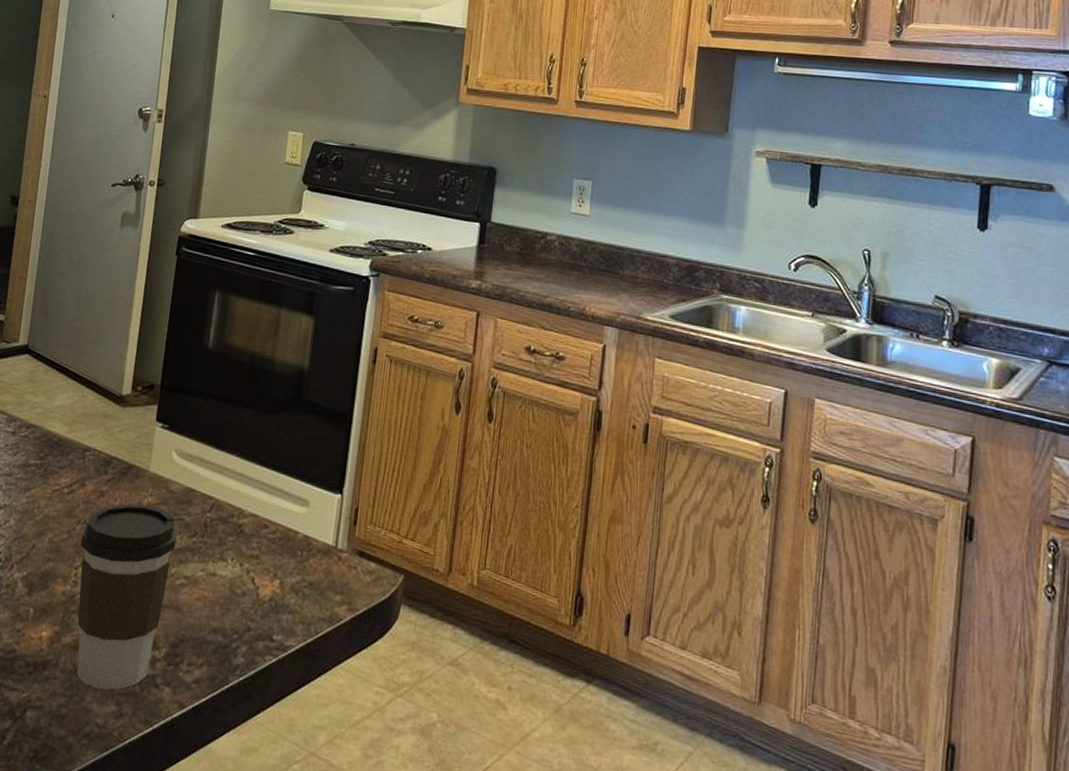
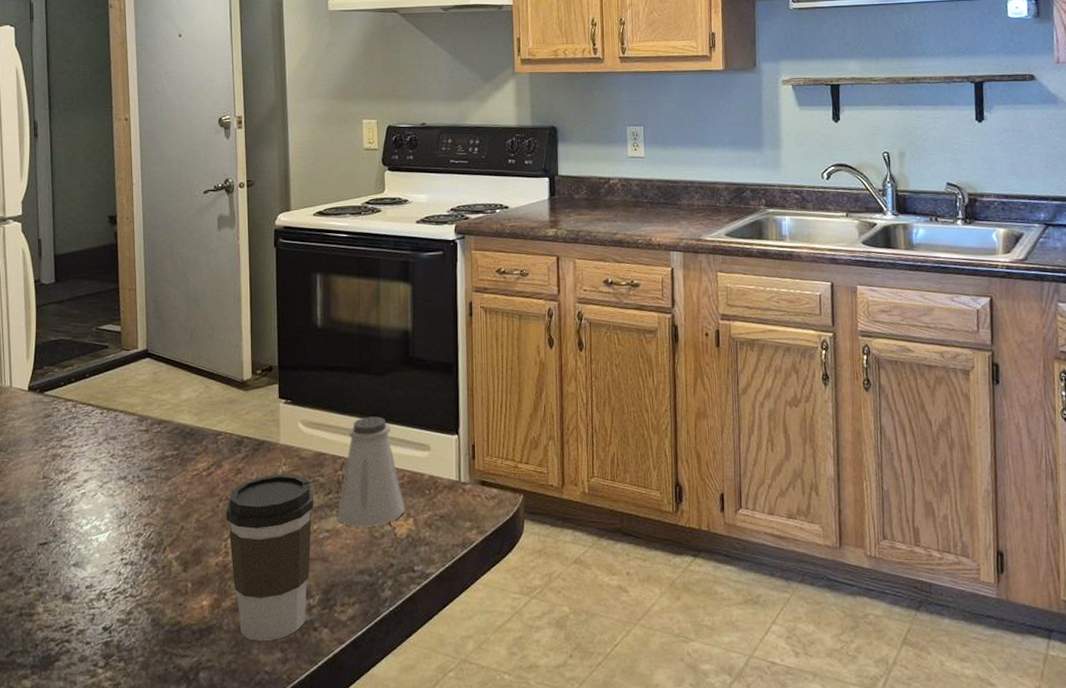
saltshaker: none [199,457,273,582] -> present [338,416,405,528]

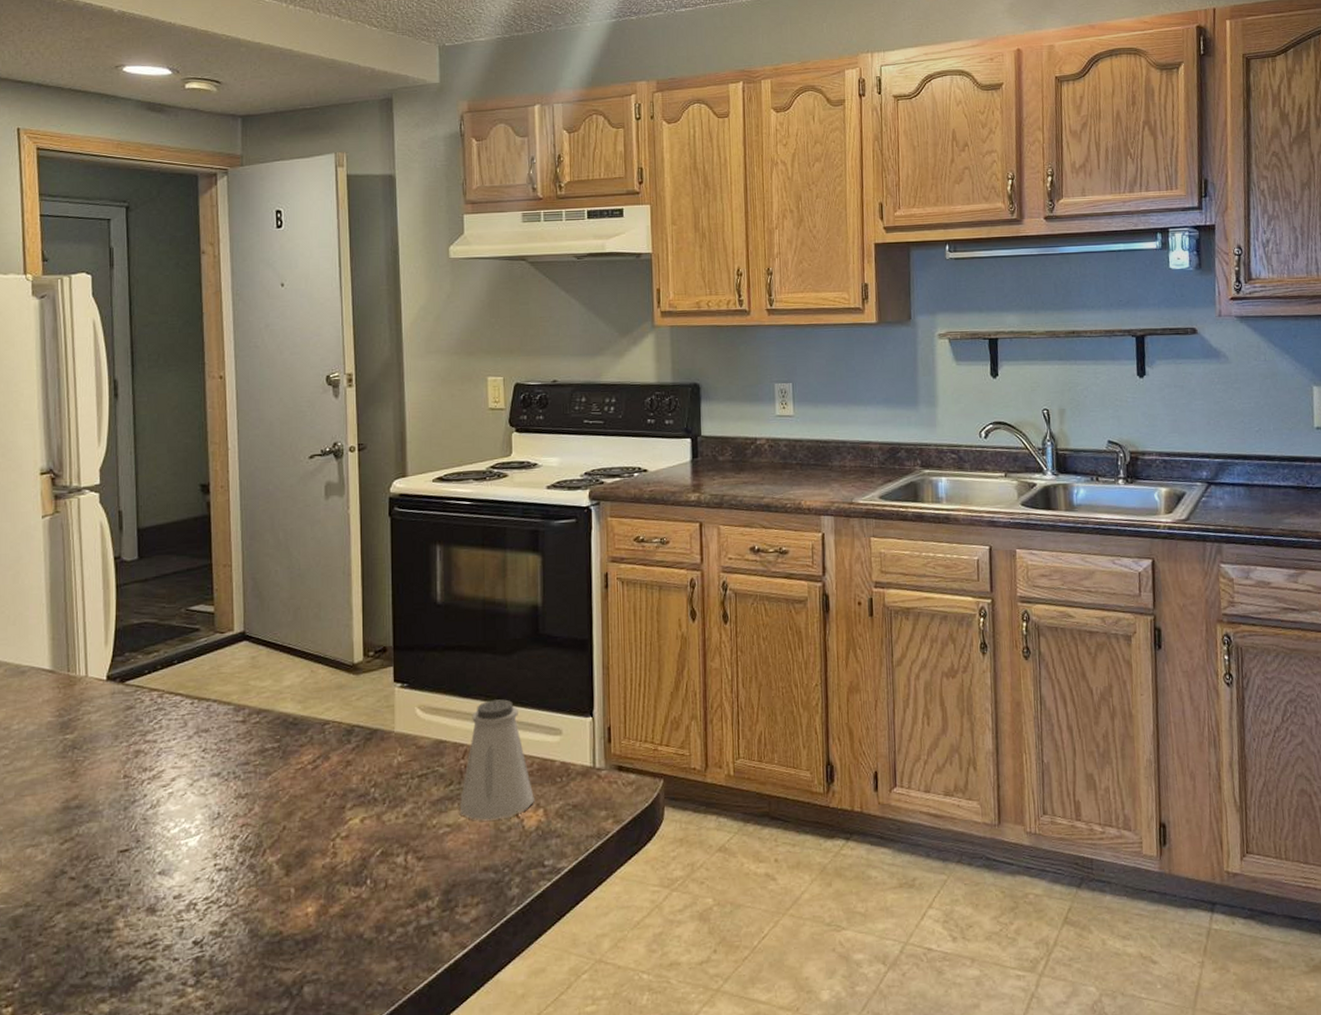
coffee cup: present [226,474,314,641] -> none [334,764,433,949]

